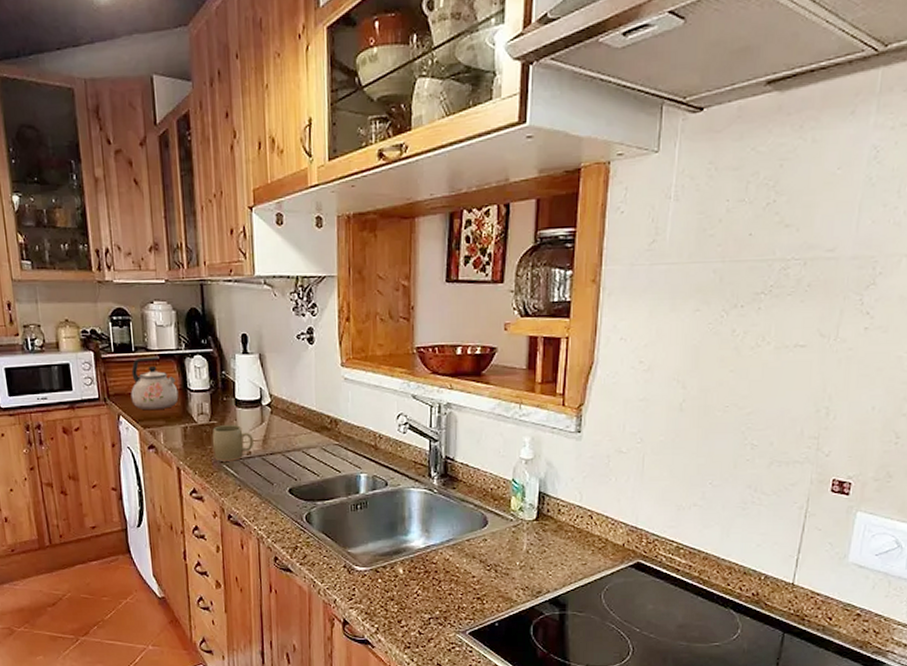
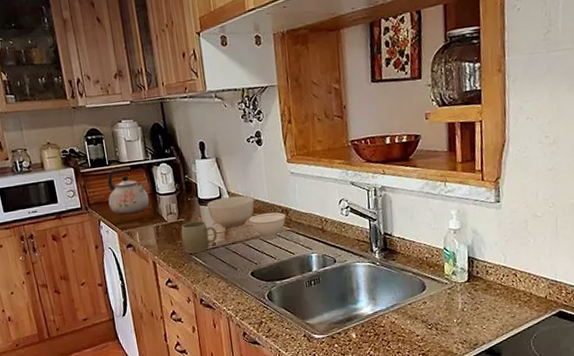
bowl: none [244,400,300,437] -> present [206,195,255,229]
bowl: none [293,422,335,453] -> present [250,212,286,240]

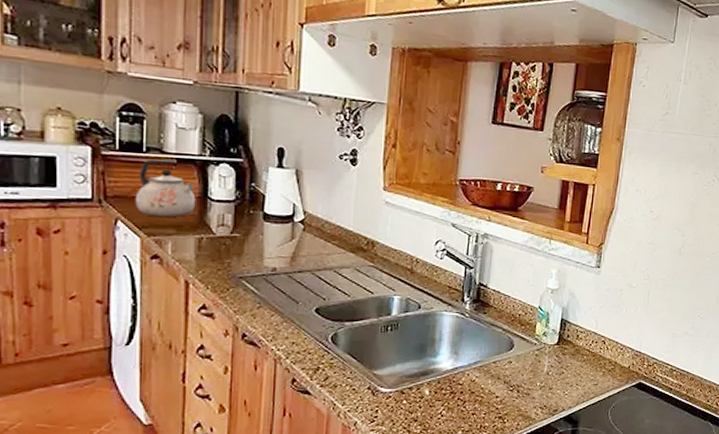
mug: present [180,220,217,254] -> none [231,238,280,277]
bowl: present [206,195,255,229] -> none [273,216,336,254]
bowl: present [250,212,286,240] -> none [326,242,371,273]

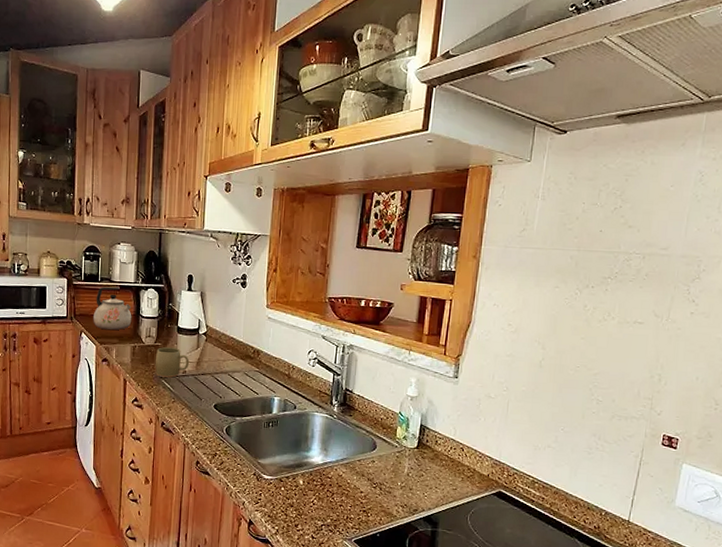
mug: none [231,238,280,277] -> present [155,346,189,378]

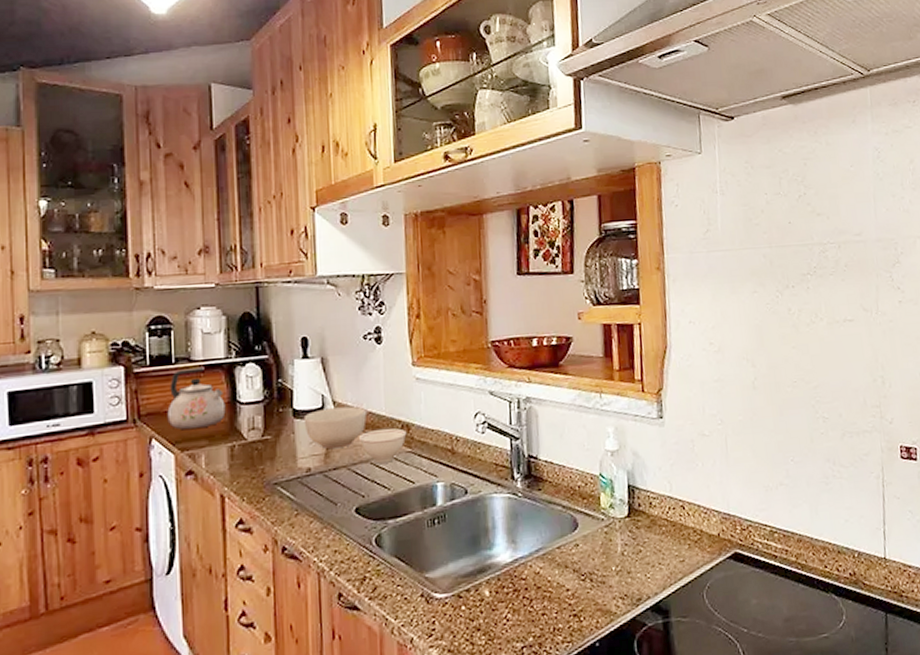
mug: present [155,346,189,378] -> none [264,438,314,483]
bowl: none [184,330,230,360] -> present [303,406,368,449]
bowl: none [222,351,257,376] -> present [359,428,407,464]

